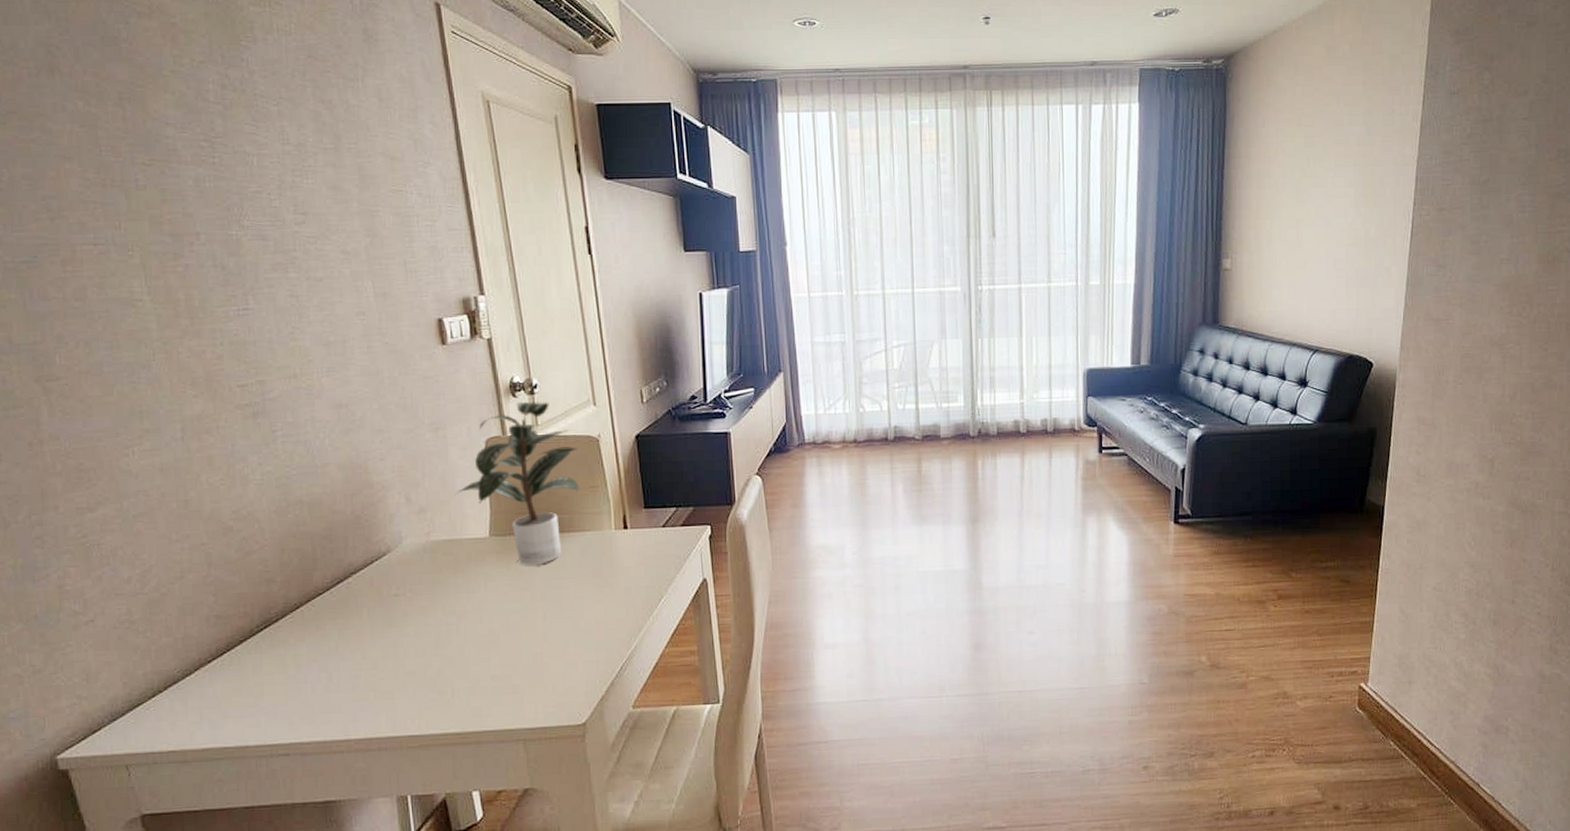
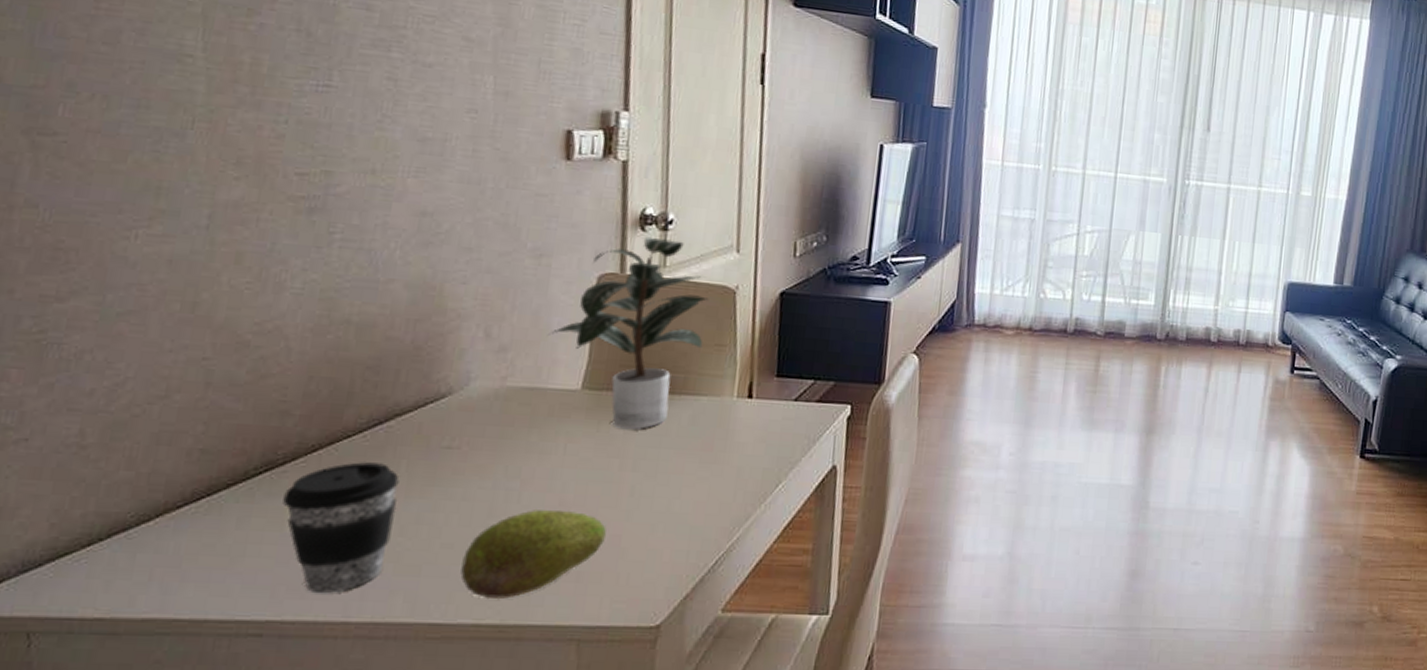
coffee cup: none [282,613,367,720] -> present [283,462,400,594]
fruit: none [424,636,531,713] -> present [460,509,607,600]

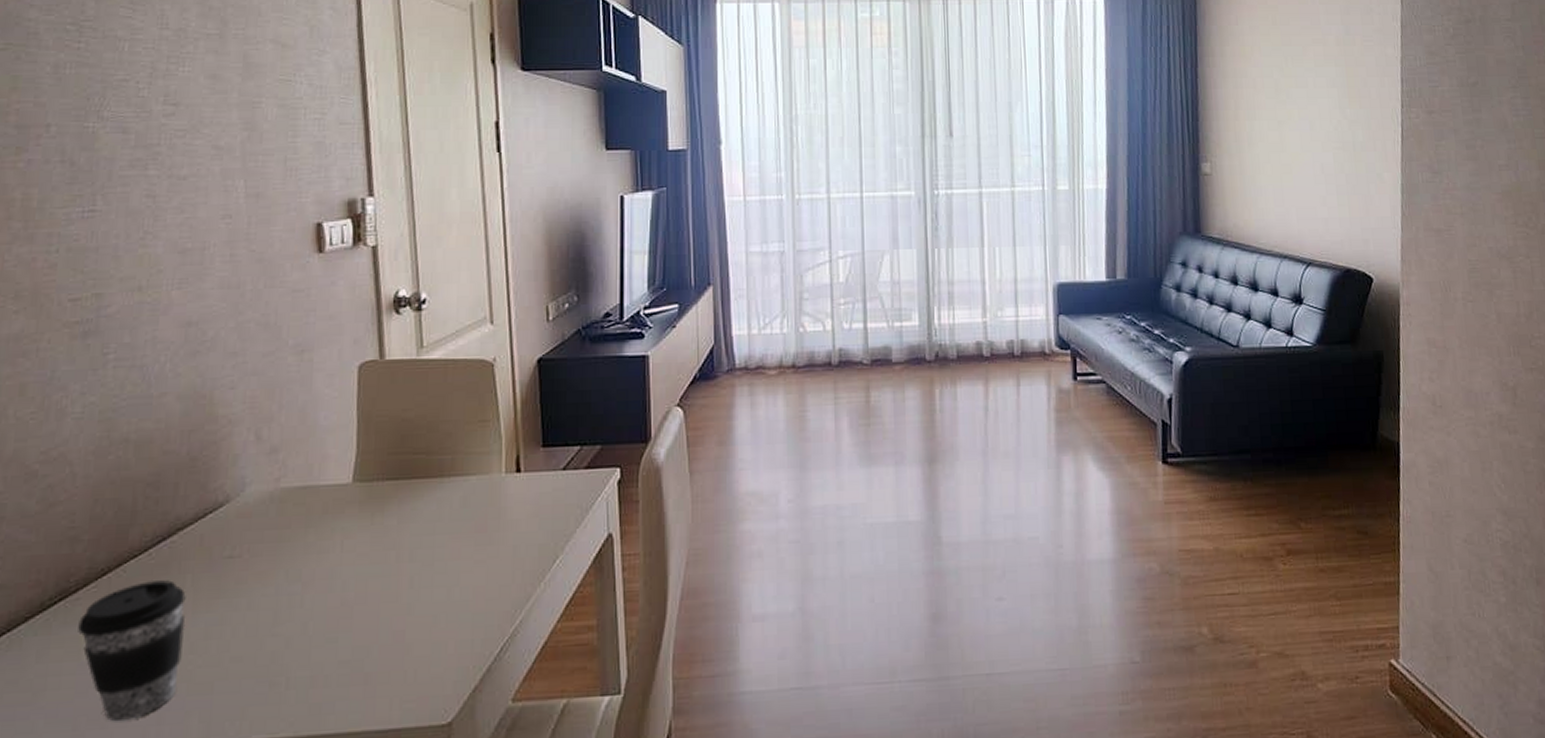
fruit: present [460,509,607,600] -> none [251,609,391,712]
potted plant: present [548,236,709,429] -> none [316,319,468,518]

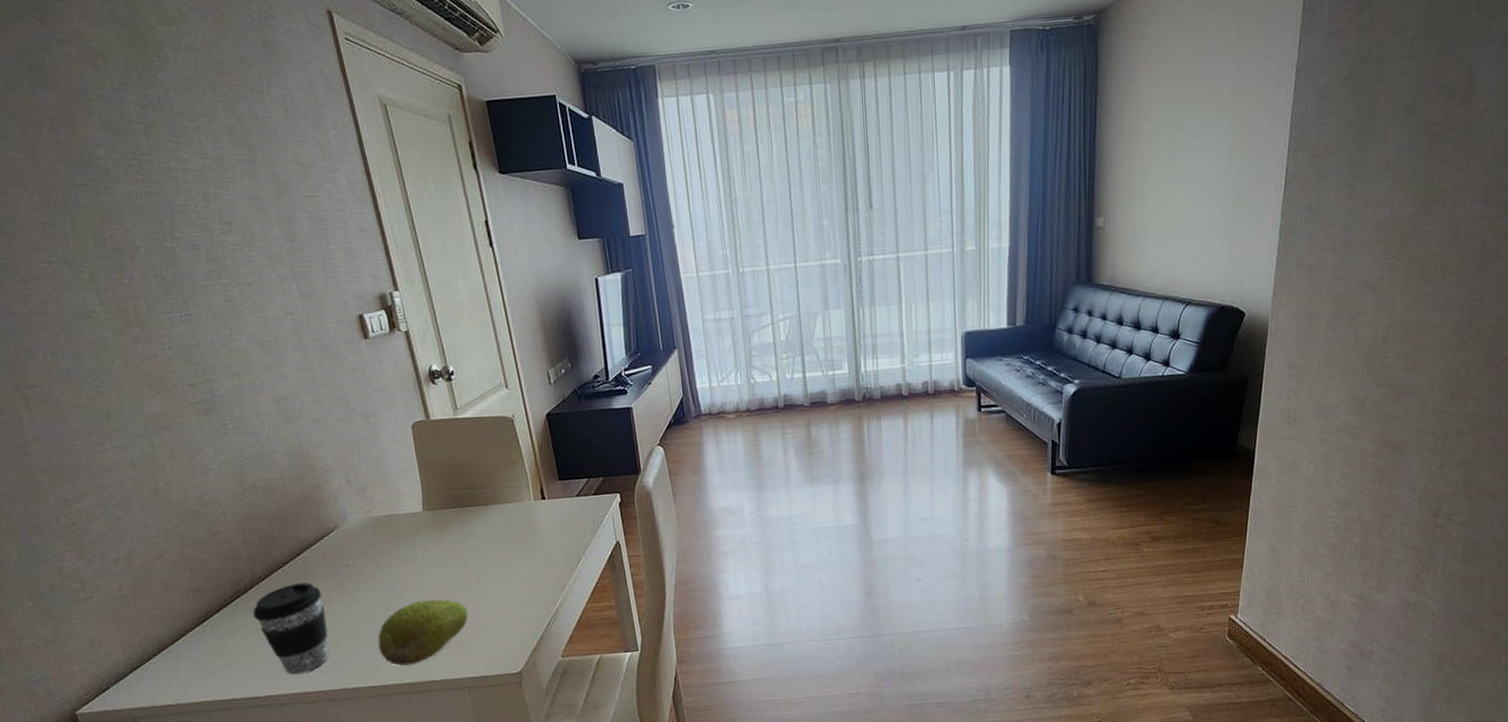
fruit: none [251,609,391,712] -> present [378,599,469,667]

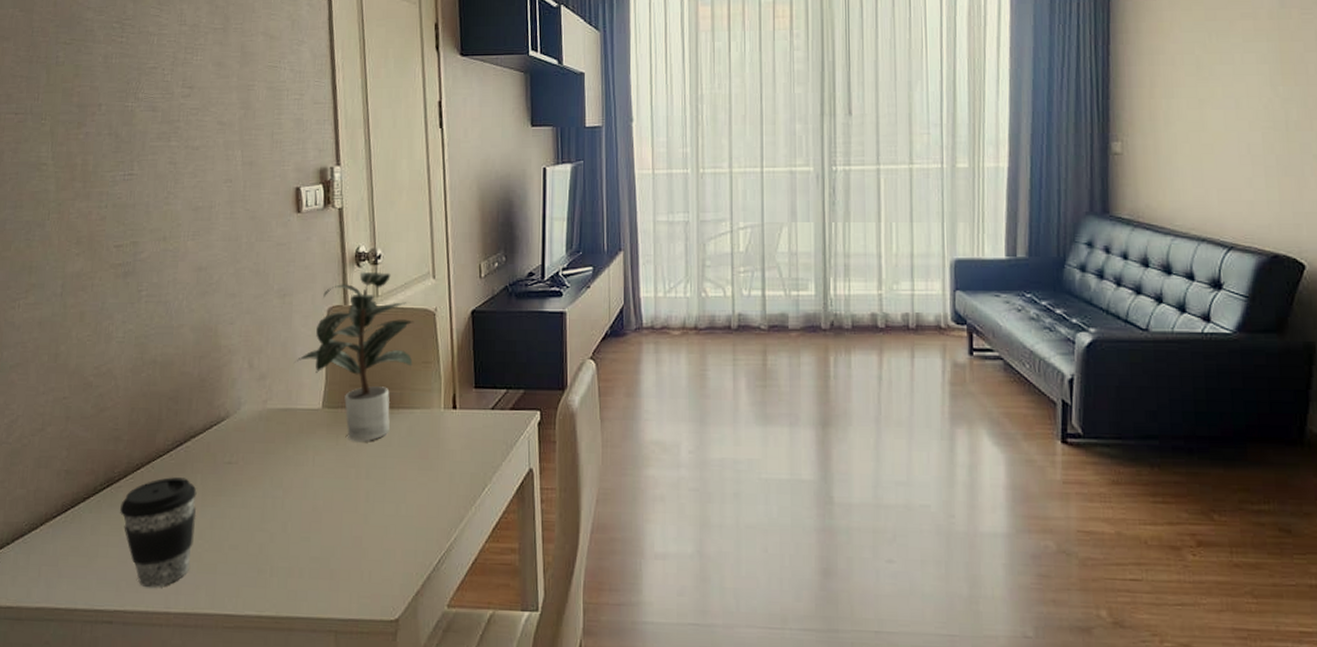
fruit: present [378,599,469,667] -> none [245,514,351,594]
potted plant: none [389,387,500,535] -> present [295,271,414,441]

